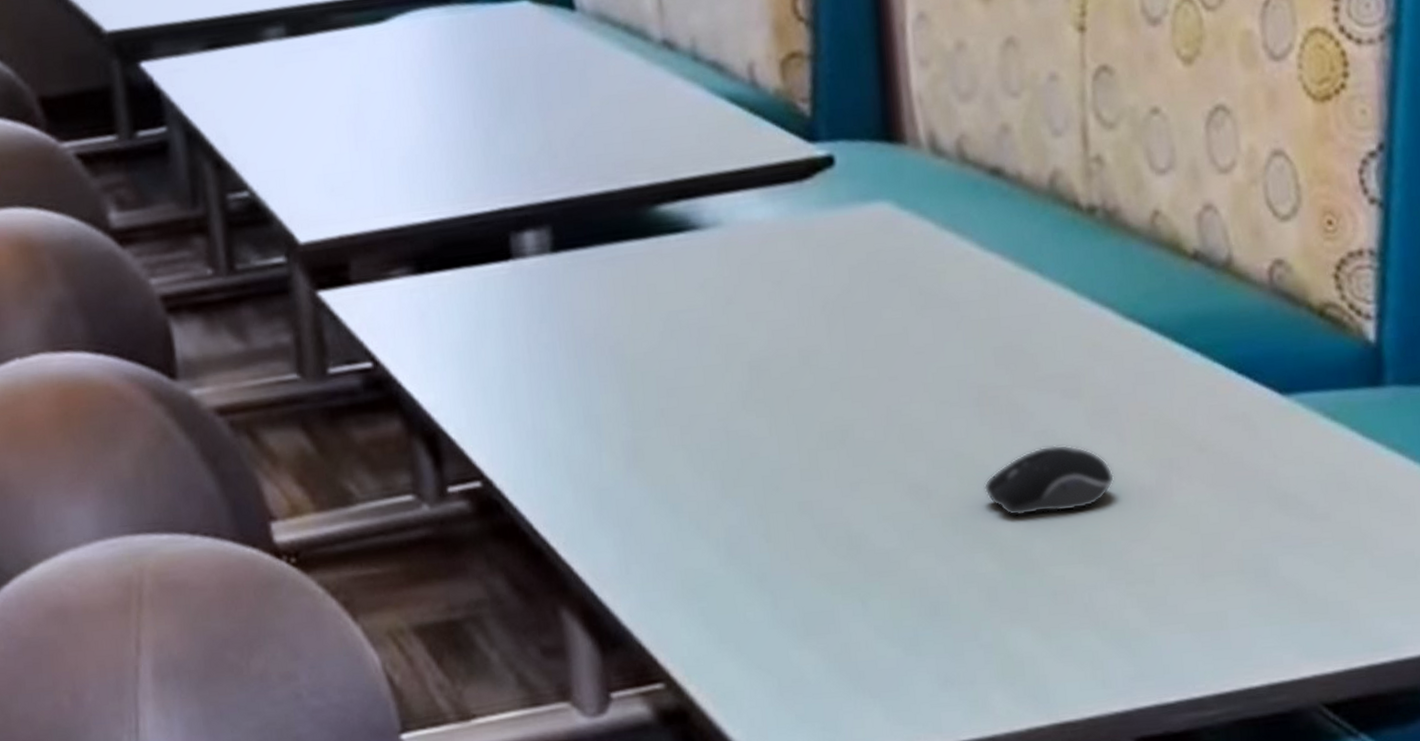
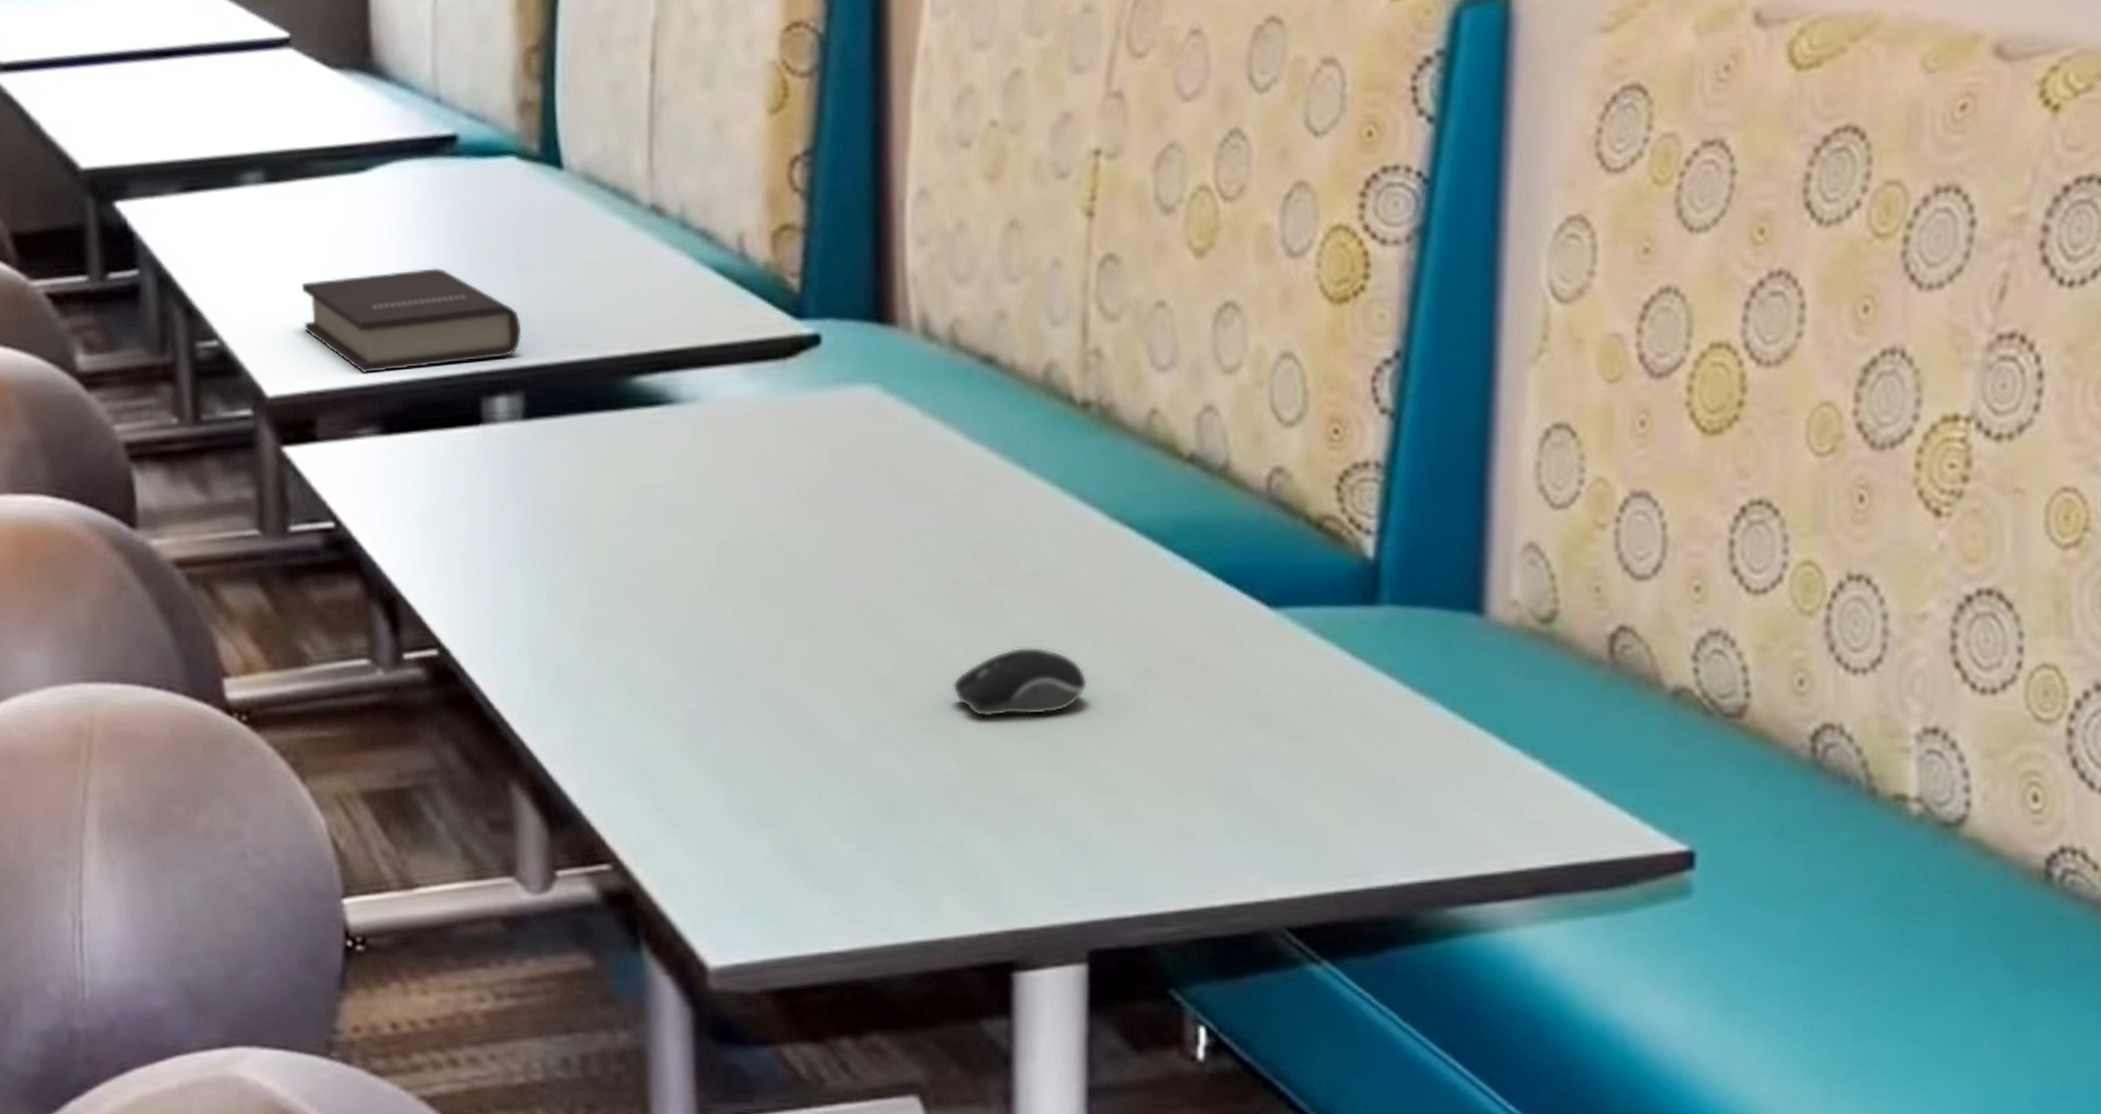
book: none [327,110,546,216] -> present [301,267,522,374]

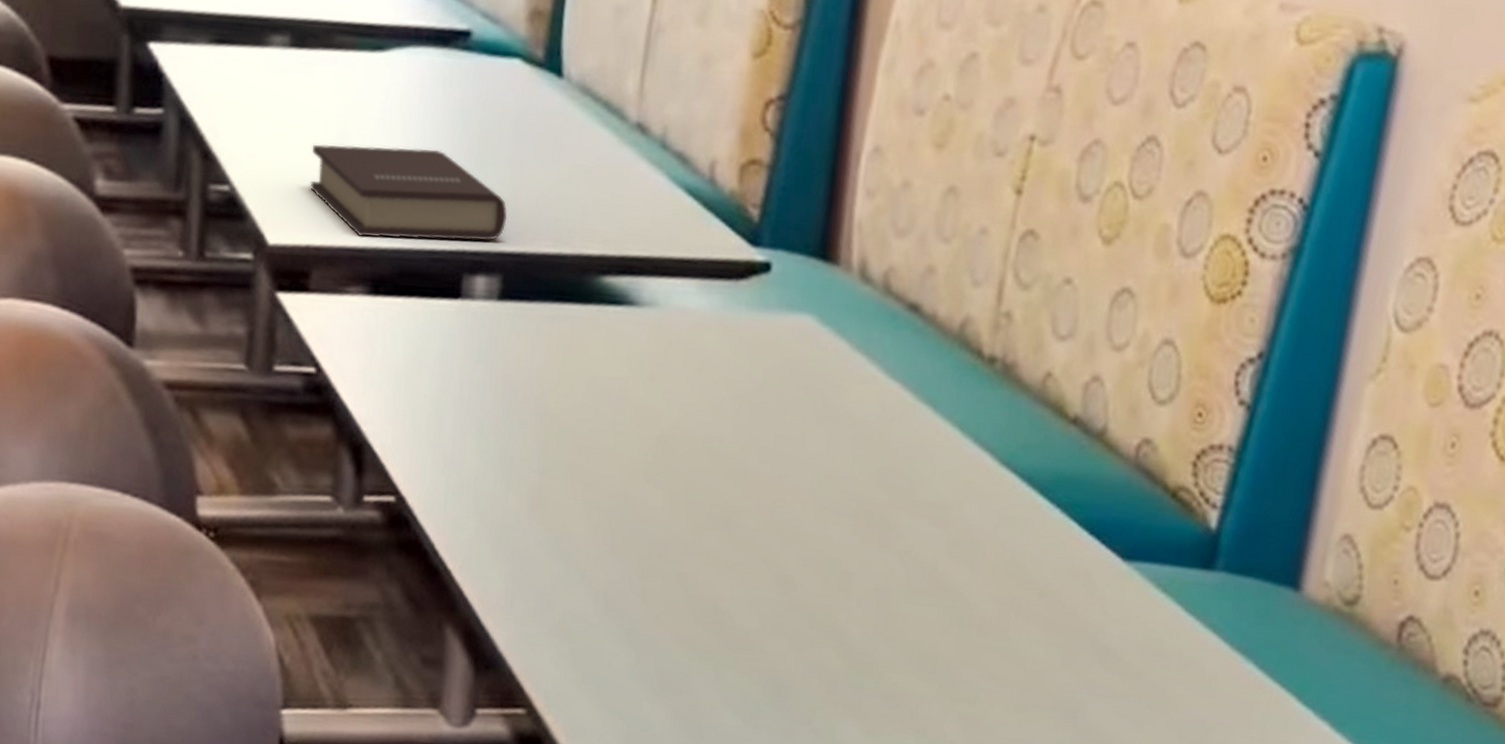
computer mouse: present [952,646,1088,717] -> none [843,564,961,627]

